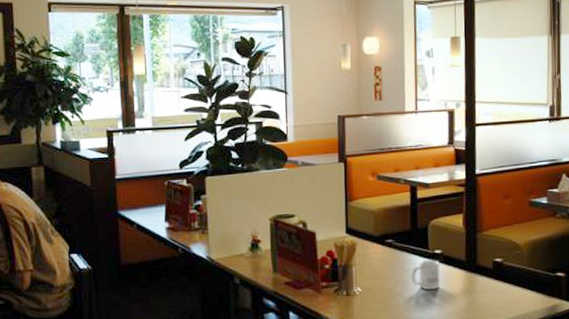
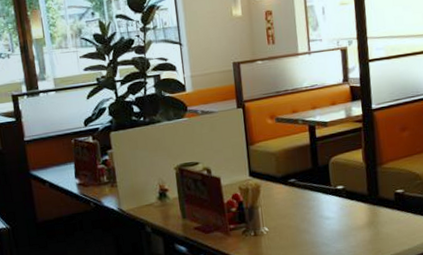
mug: present [411,258,440,290] -> none [315,194,345,225]

